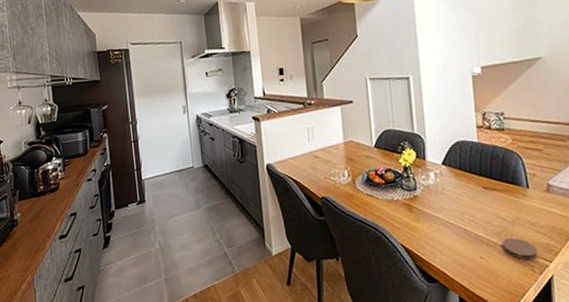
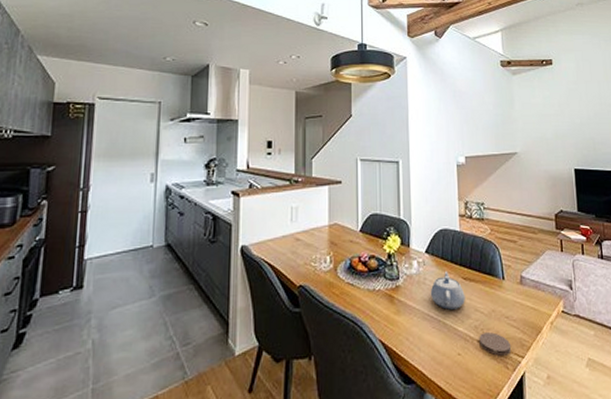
teapot: none [448,181,487,217] -> present [430,270,465,310]

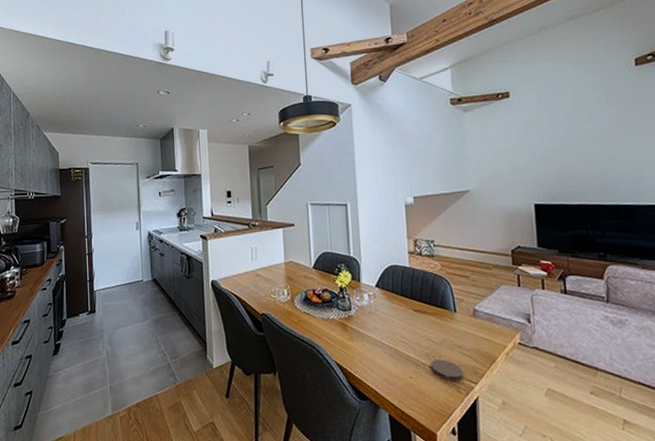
teapot: present [430,270,465,310] -> none [381,303,416,338]

